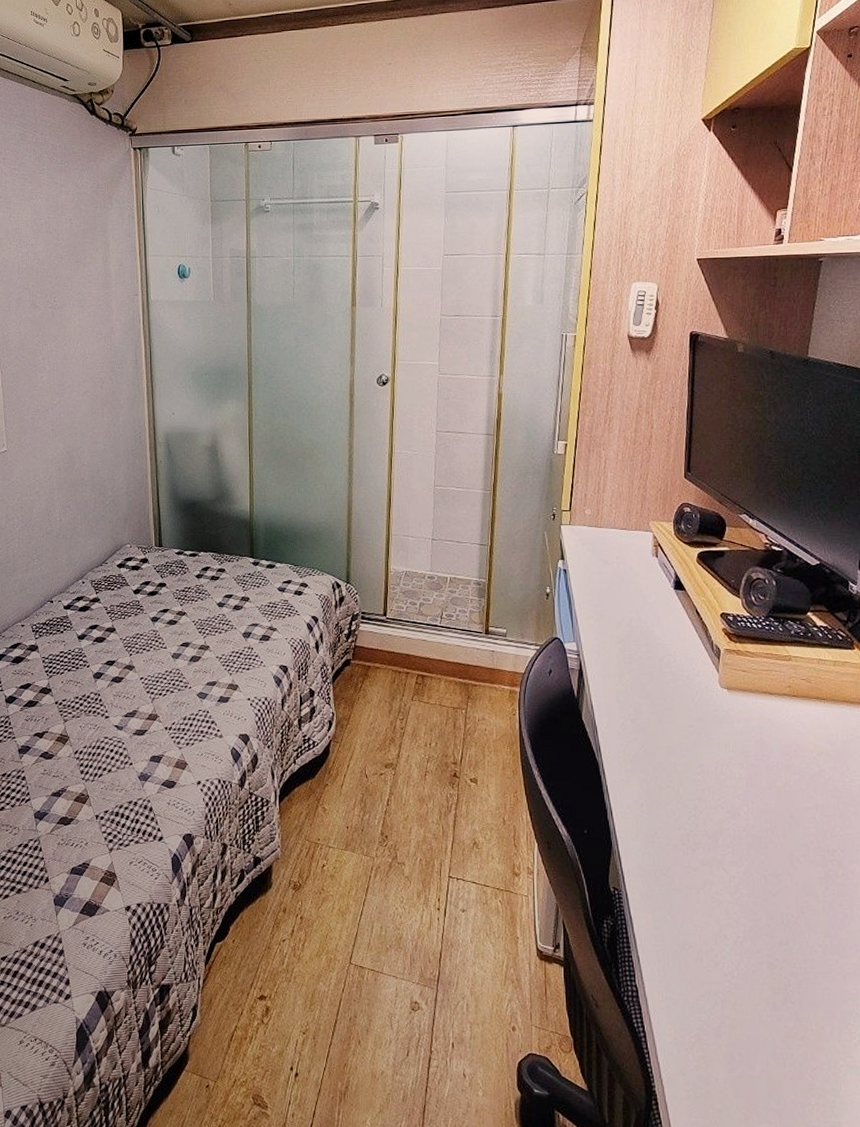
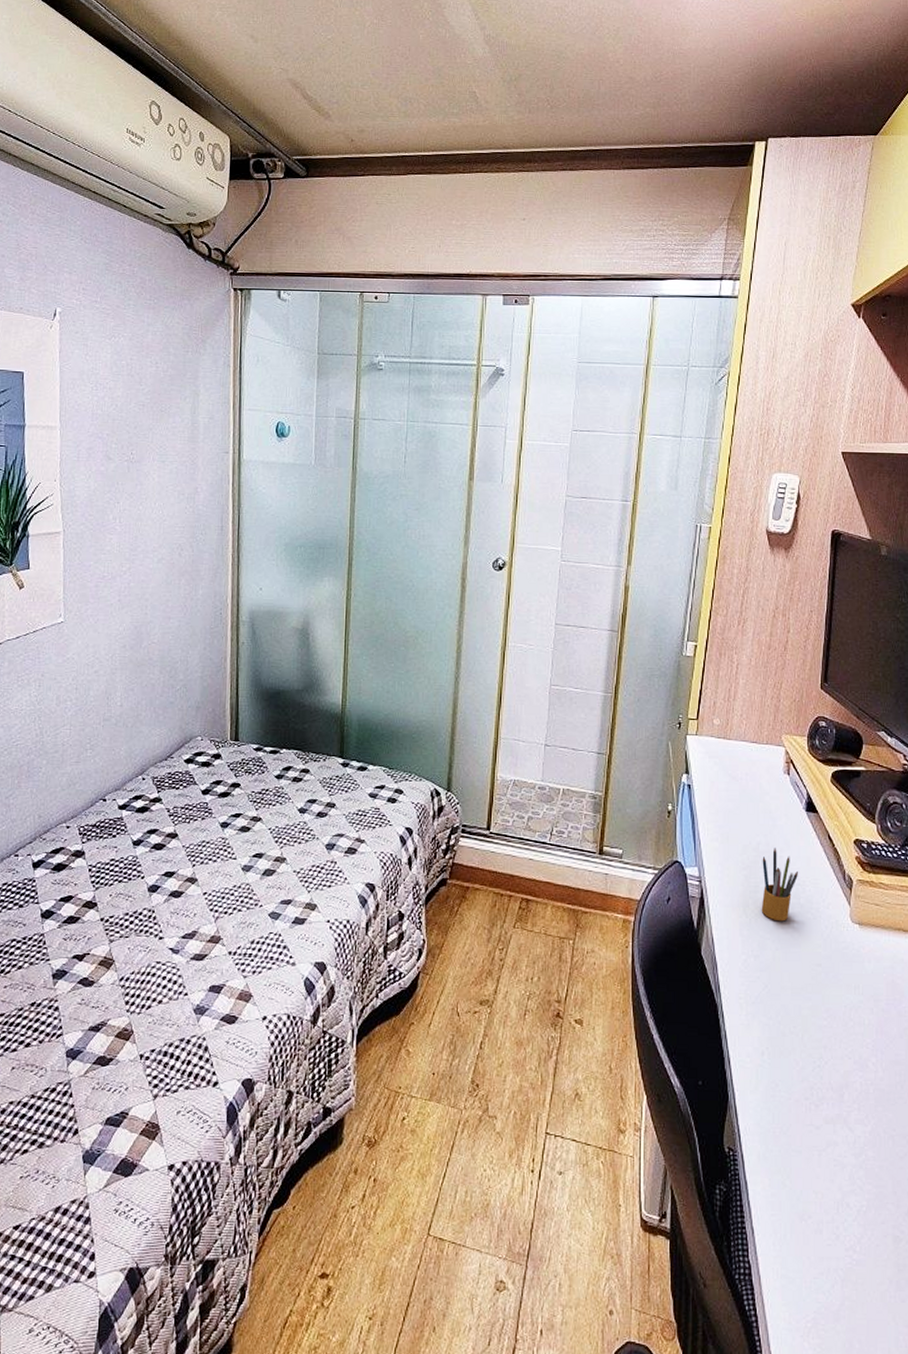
pencil box: none [635,623,669,689] -> present [761,848,798,922]

